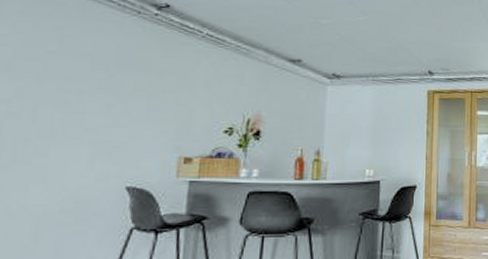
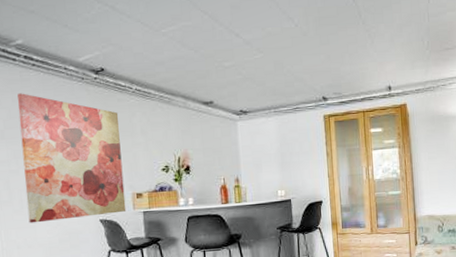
wall art: none [19,18,179,185] -> present [17,93,127,224]

